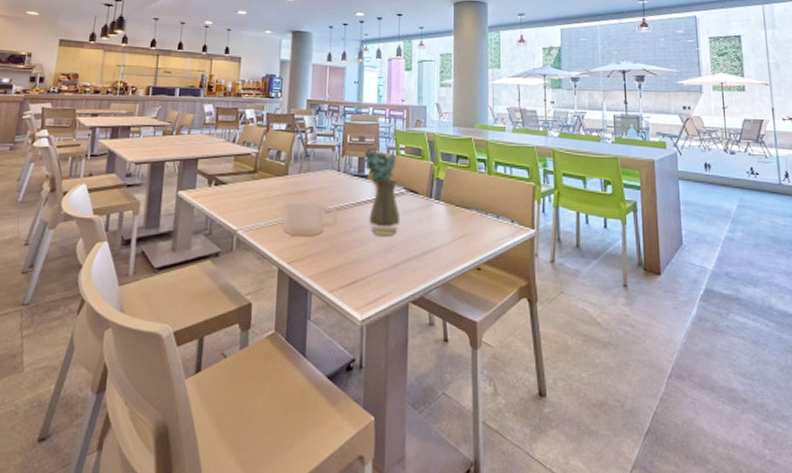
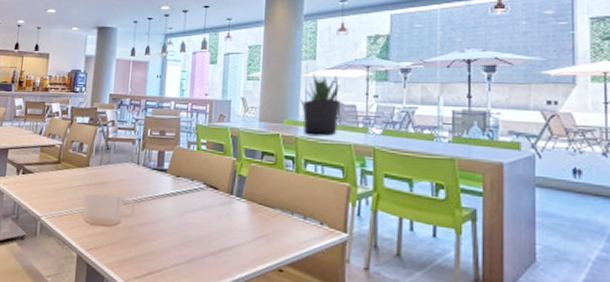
vase: present [364,146,401,238] -> none [163,140,199,233]
planter: none [491,81,524,140] -> present [303,74,342,137]

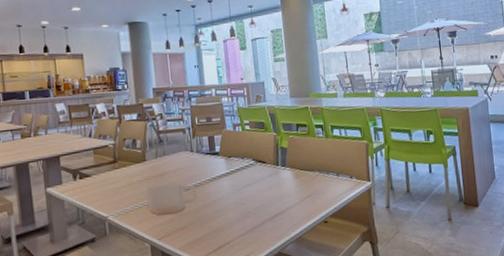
planter: present [303,74,342,137] -> none [322,50,353,106]

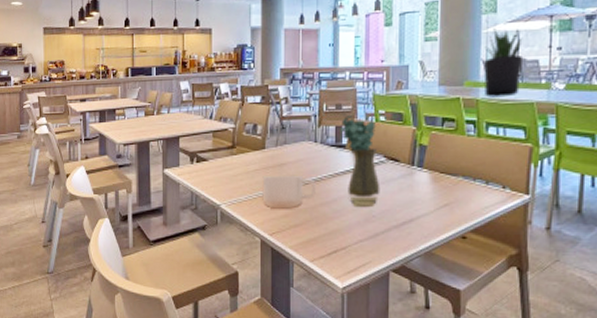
vase: none [213,126,253,207] -> present [341,114,380,208]
planter: none [322,50,353,106] -> present [483,28,524,98]

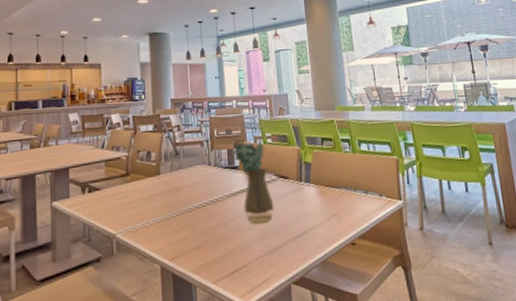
cup: present [262,176,316,209] -> none [159,198,213,233]
planter: present [483,28,524,98] -> none [348,63,381,119]

